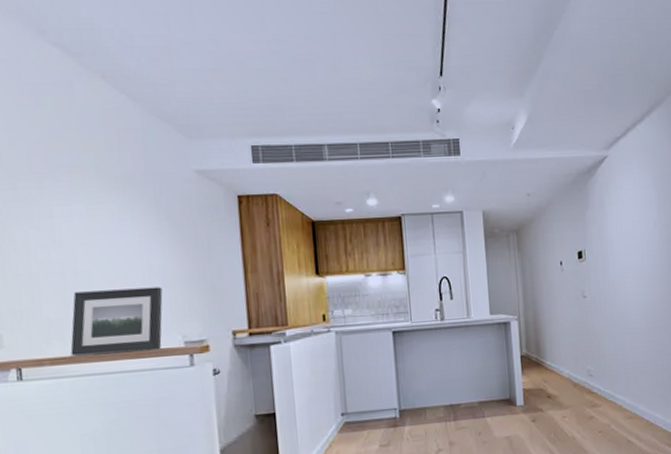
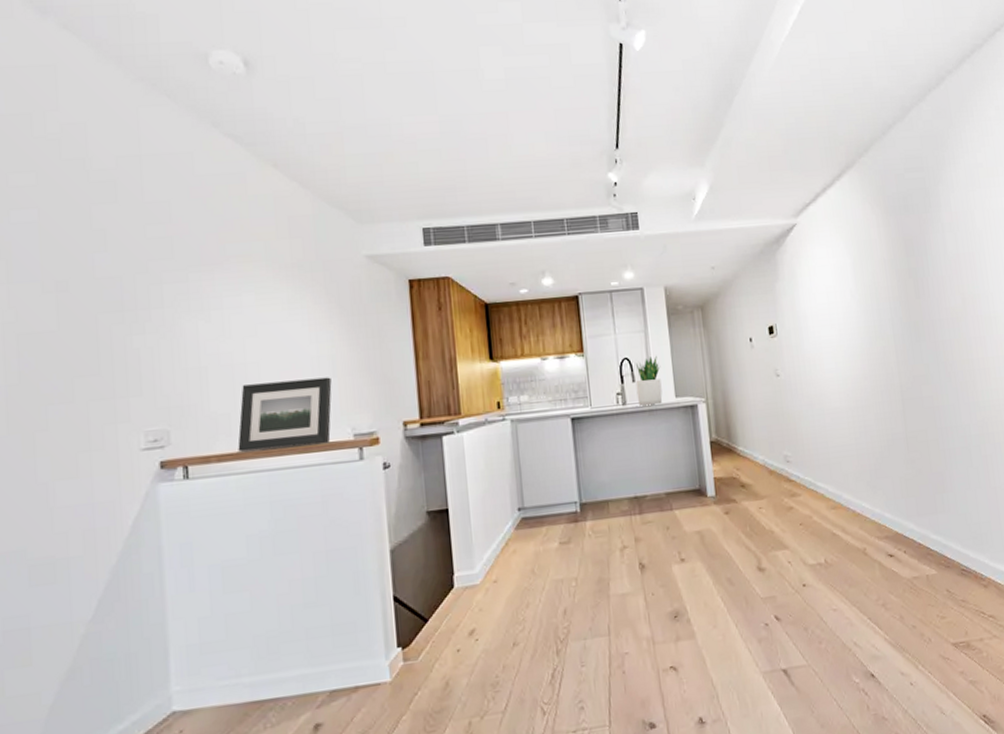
planter: none [453,275,478,322] -> present [635,355,663,407]

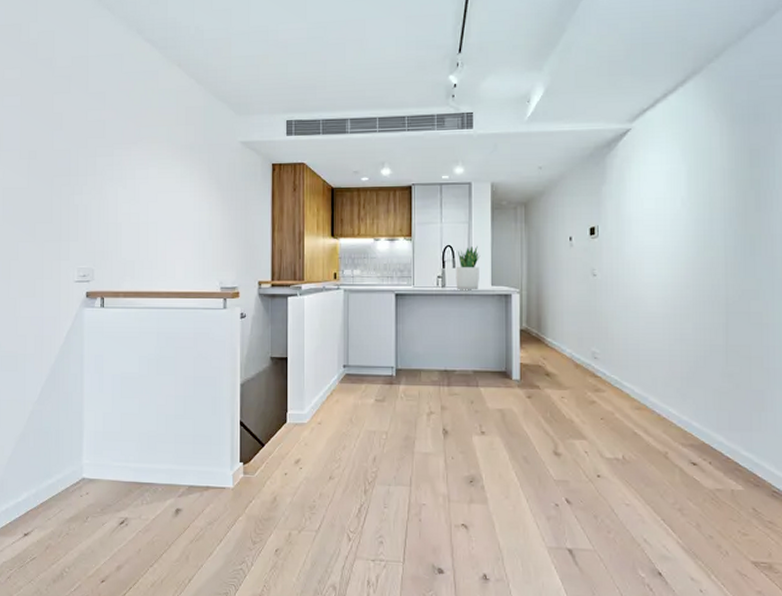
picture frame: present [237,377,332,453] -> none [138,239,208,292]

